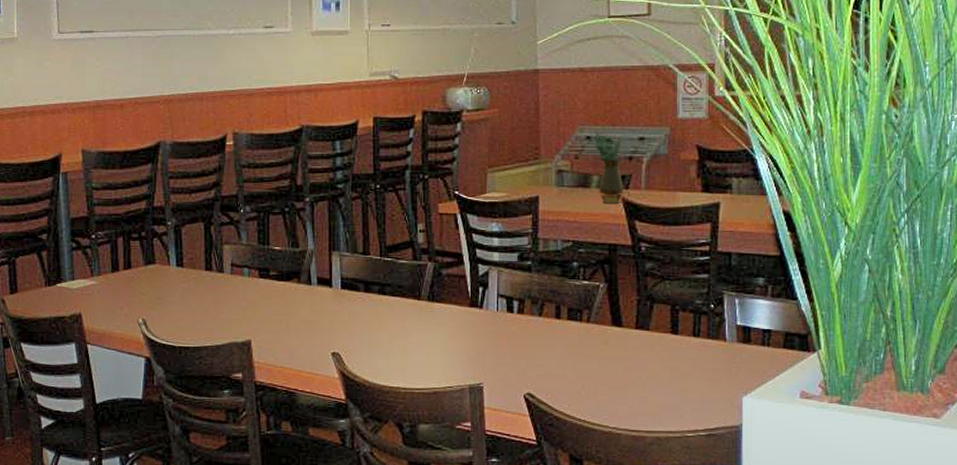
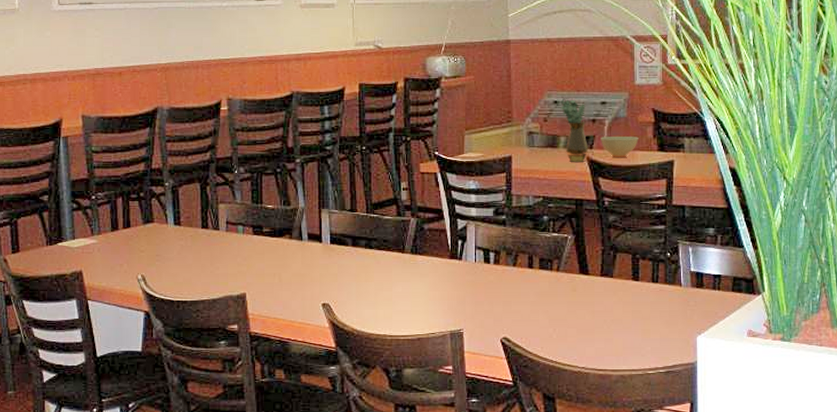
bowl: none [638,176,680,199] -> present [601,137,639,157]

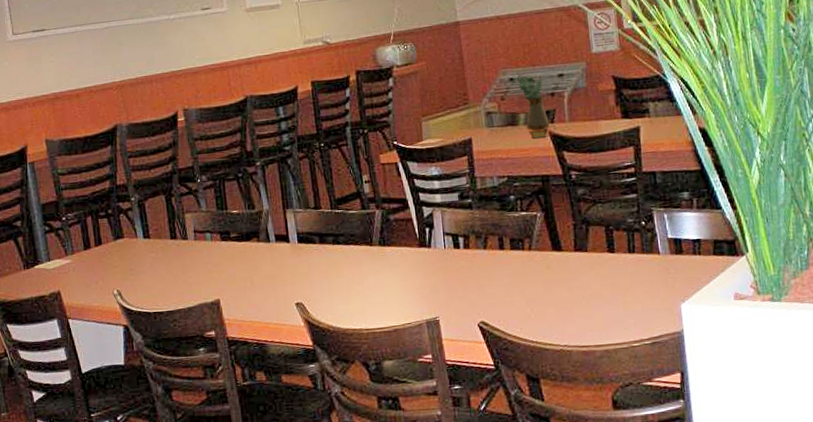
bowl: present [601,137,639,157] -> none [561,106,601,130]

